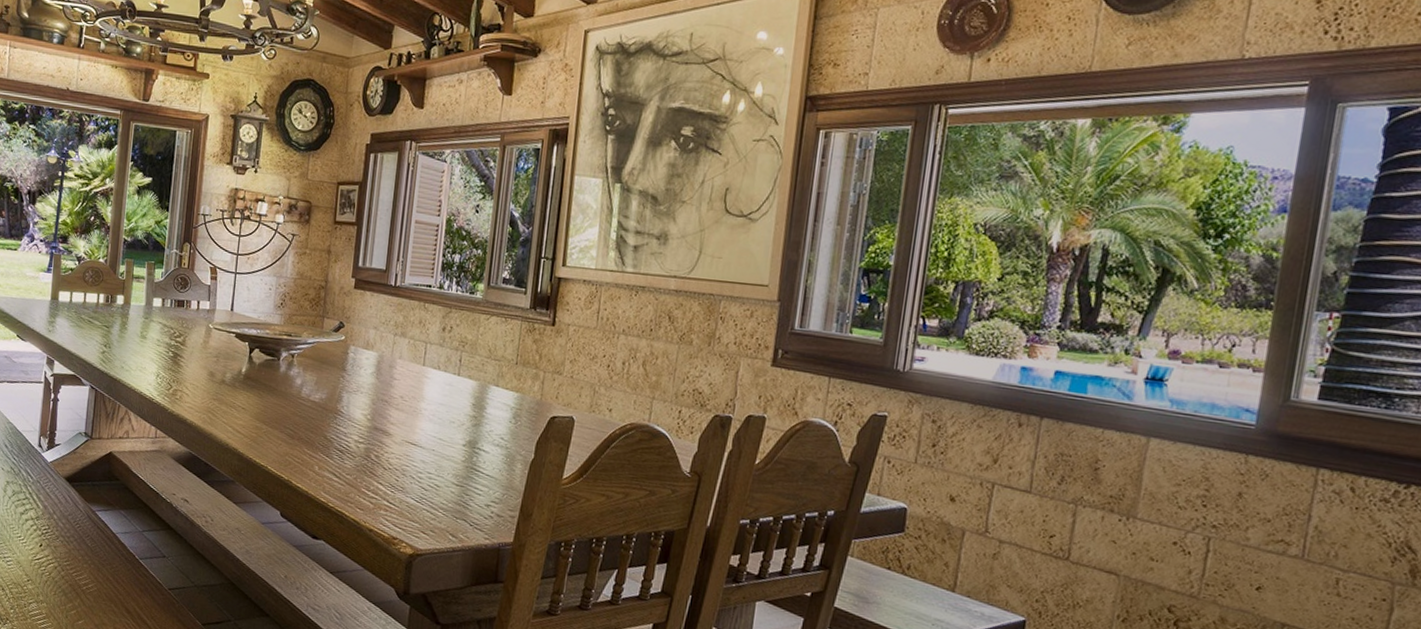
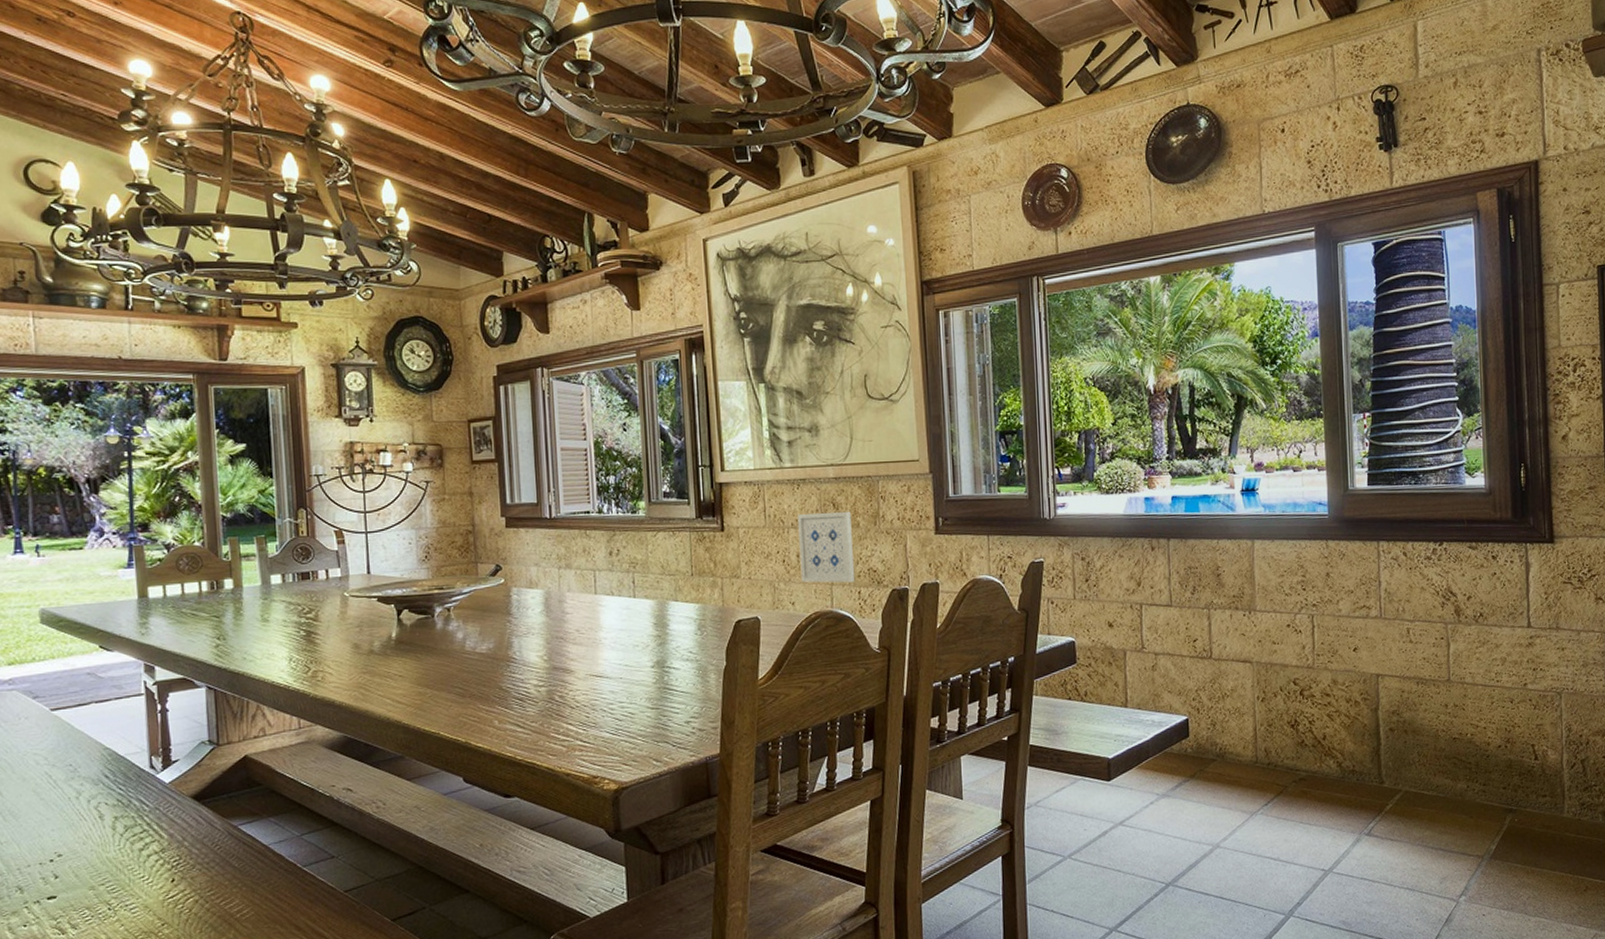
wall art: none [622,322,686,400] -> present [798,511,855,583]

